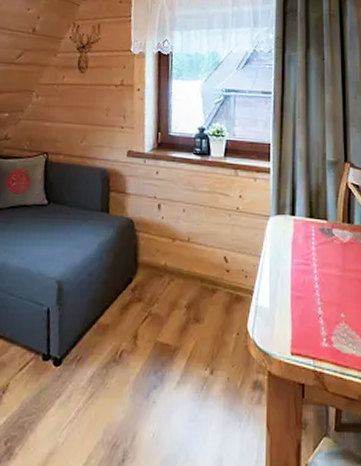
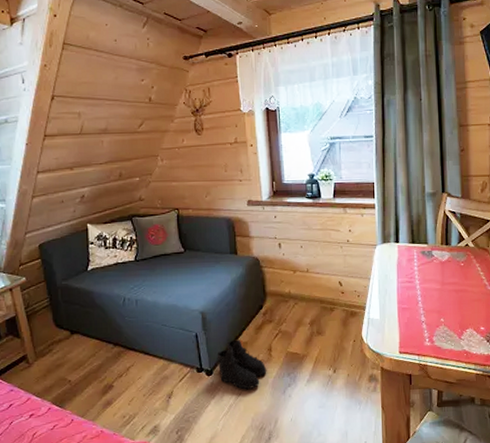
boots: none [69,319,129,389] -> present [217,338,267,390]

